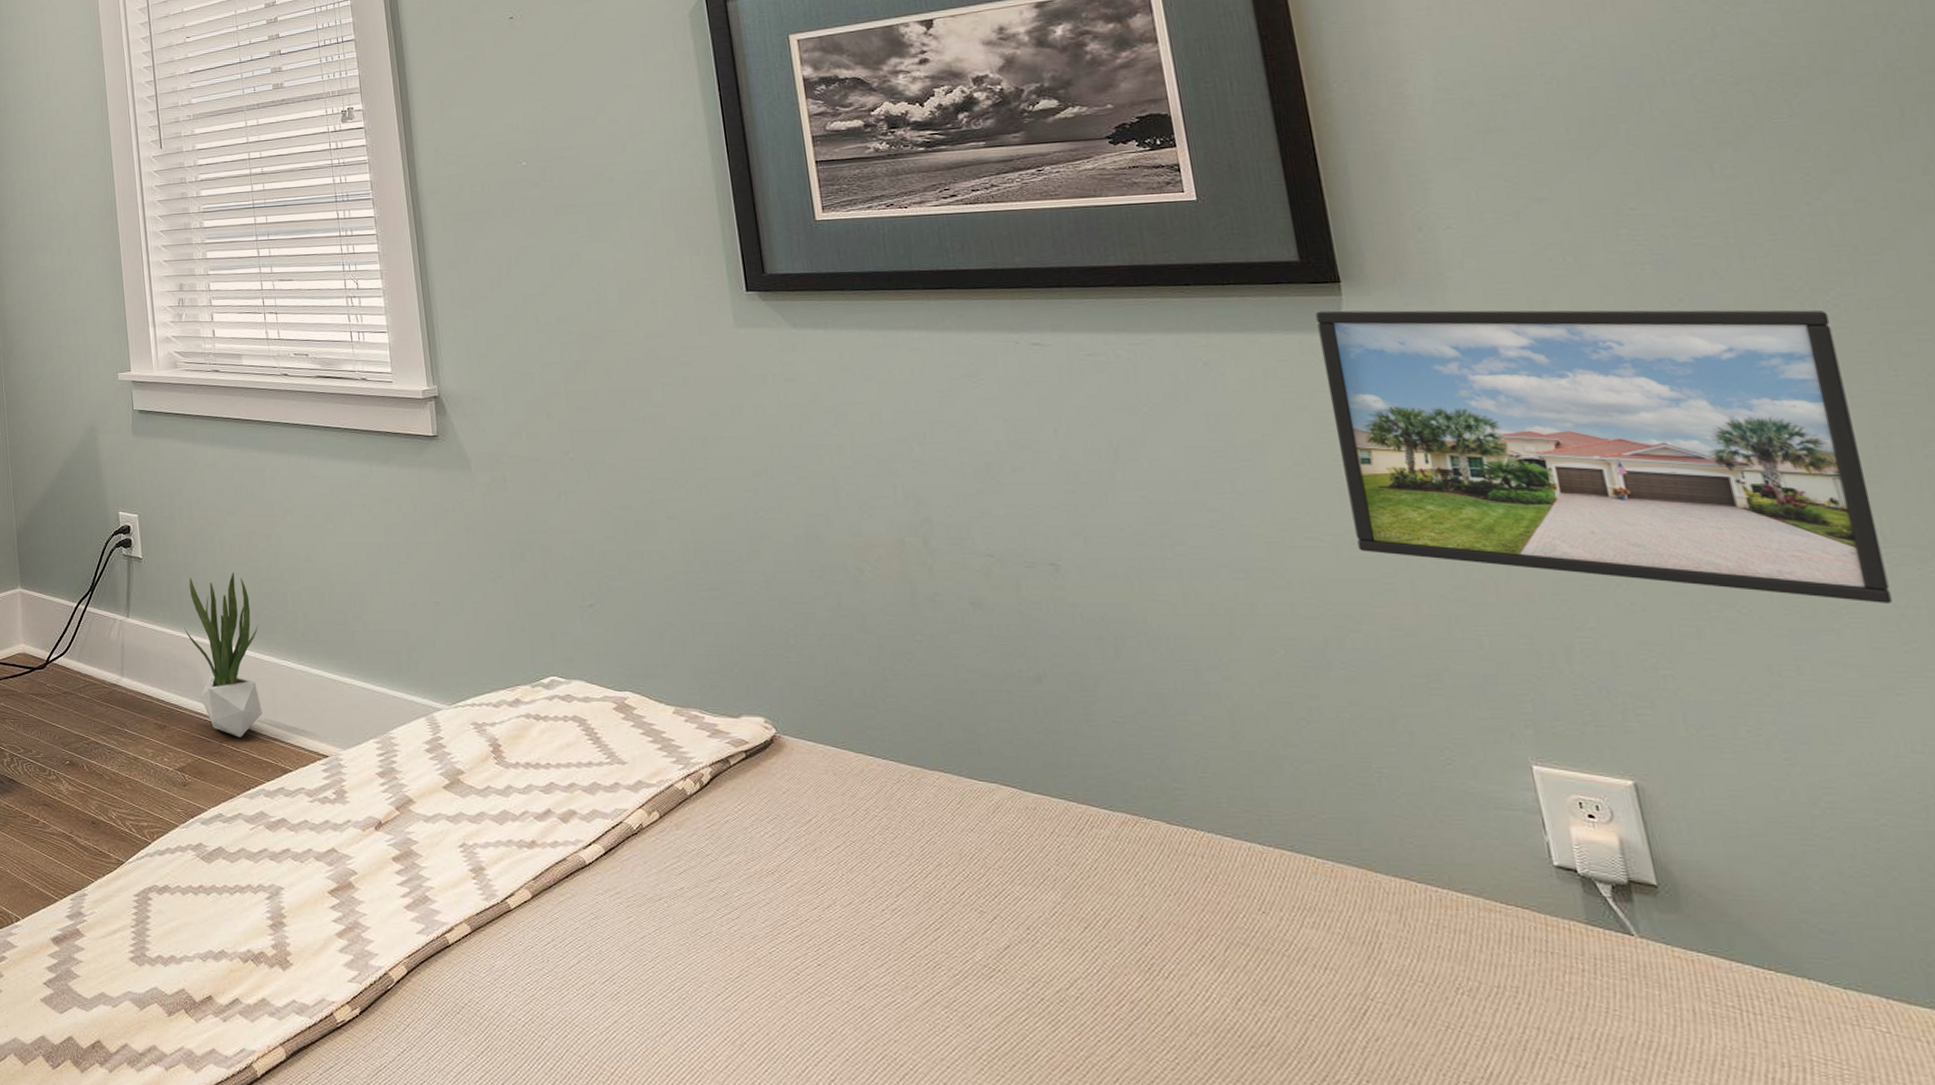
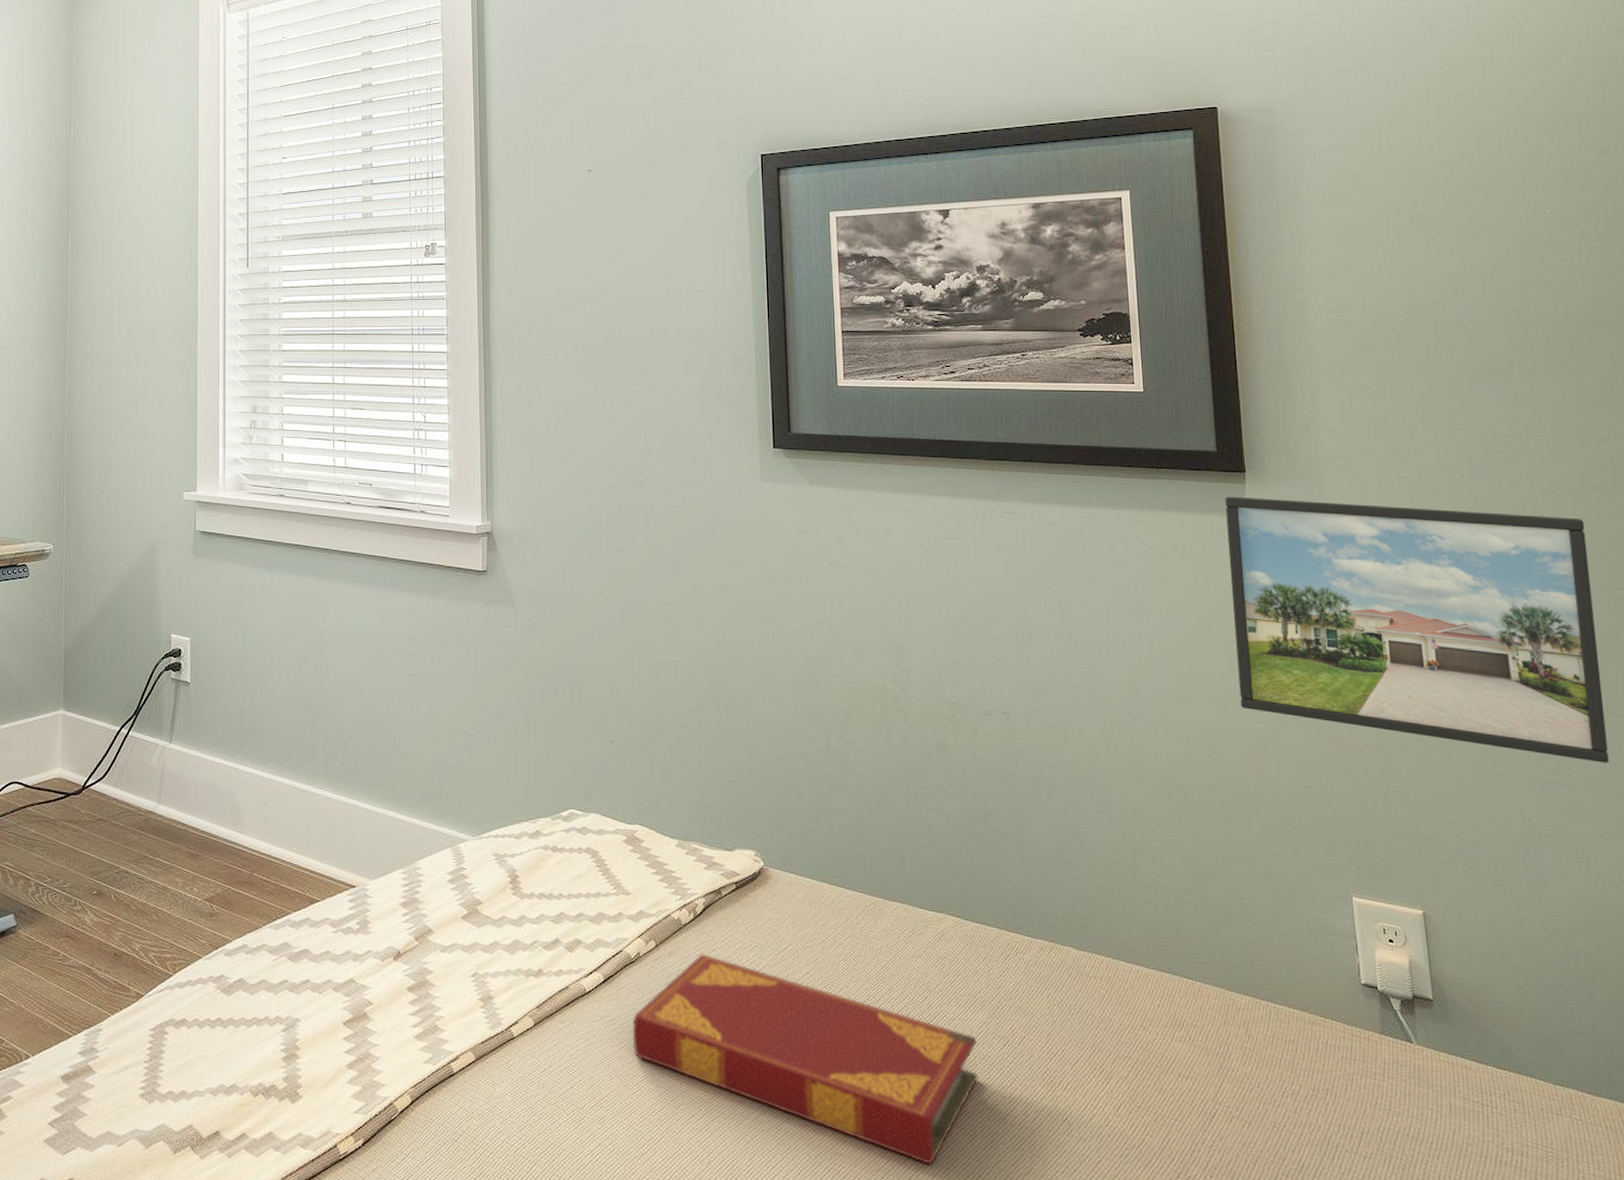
potted plant: present [184,572,262,738] -> none [226,700,300,867]
hardback book: none [640,825,1057,1056] -> present [632,953,979,1165]

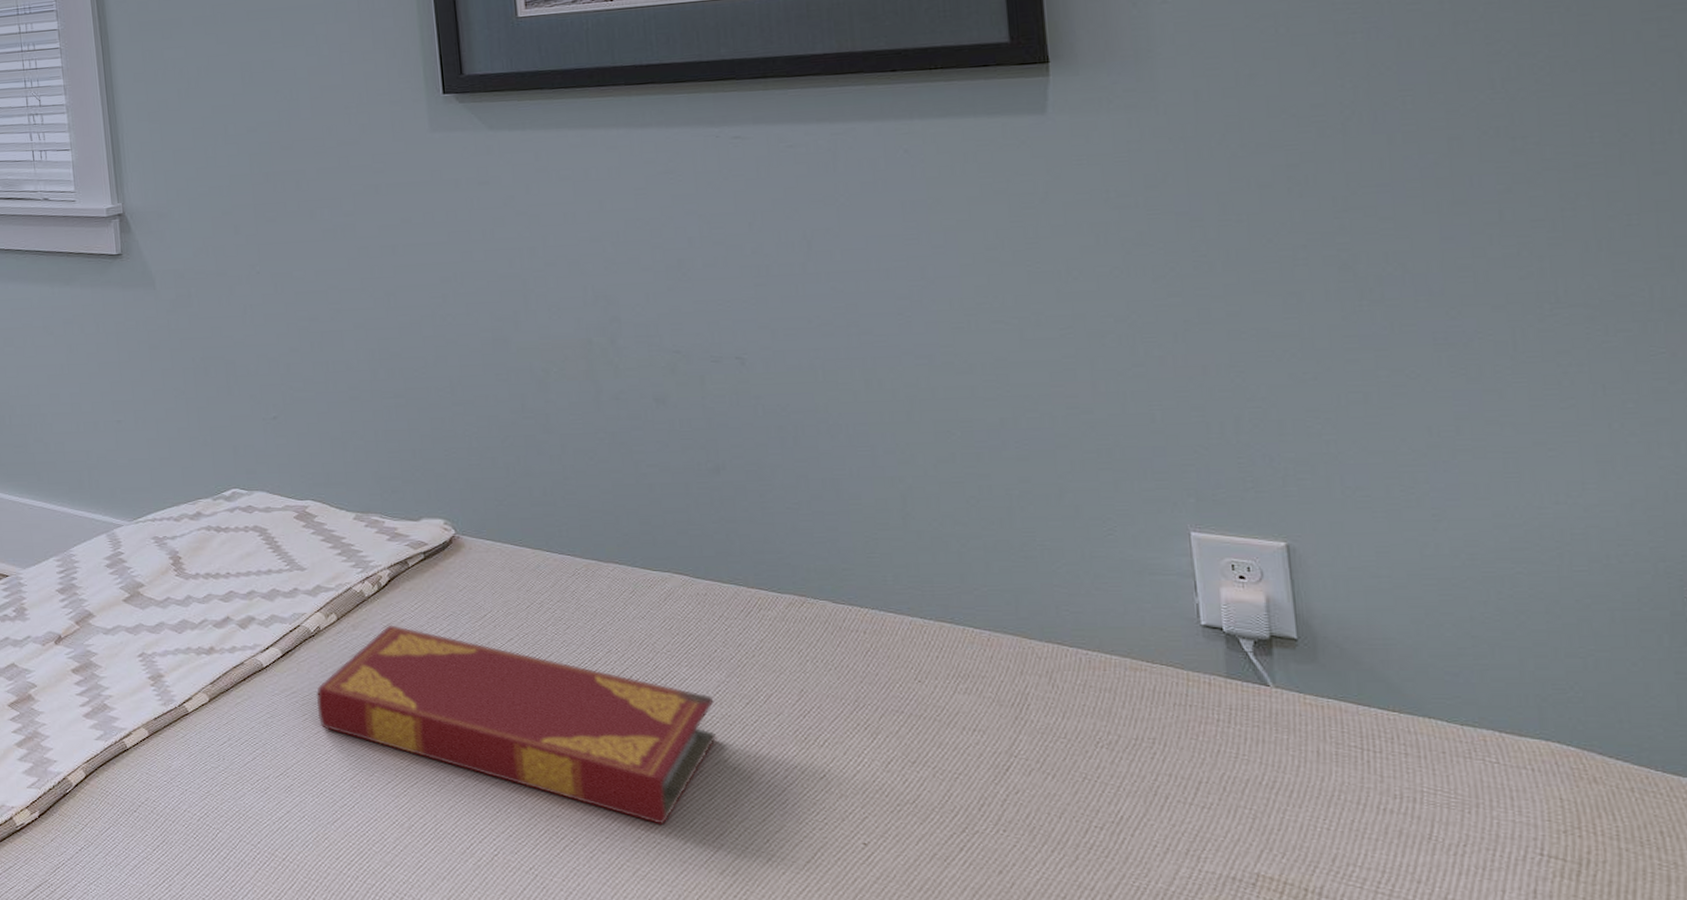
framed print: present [1225,496,1609,763] -> none [1021,73,1557,363]

